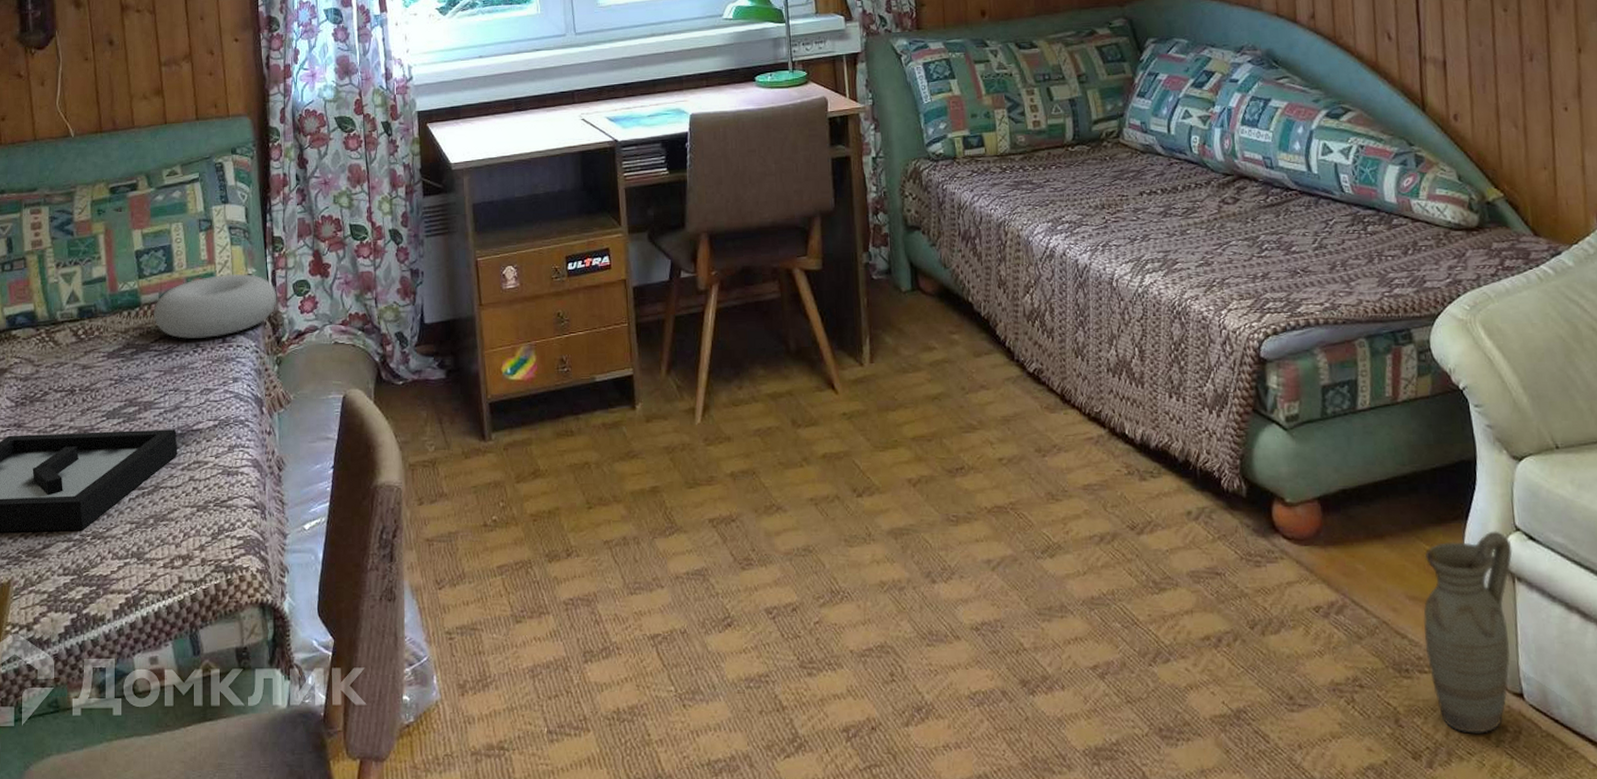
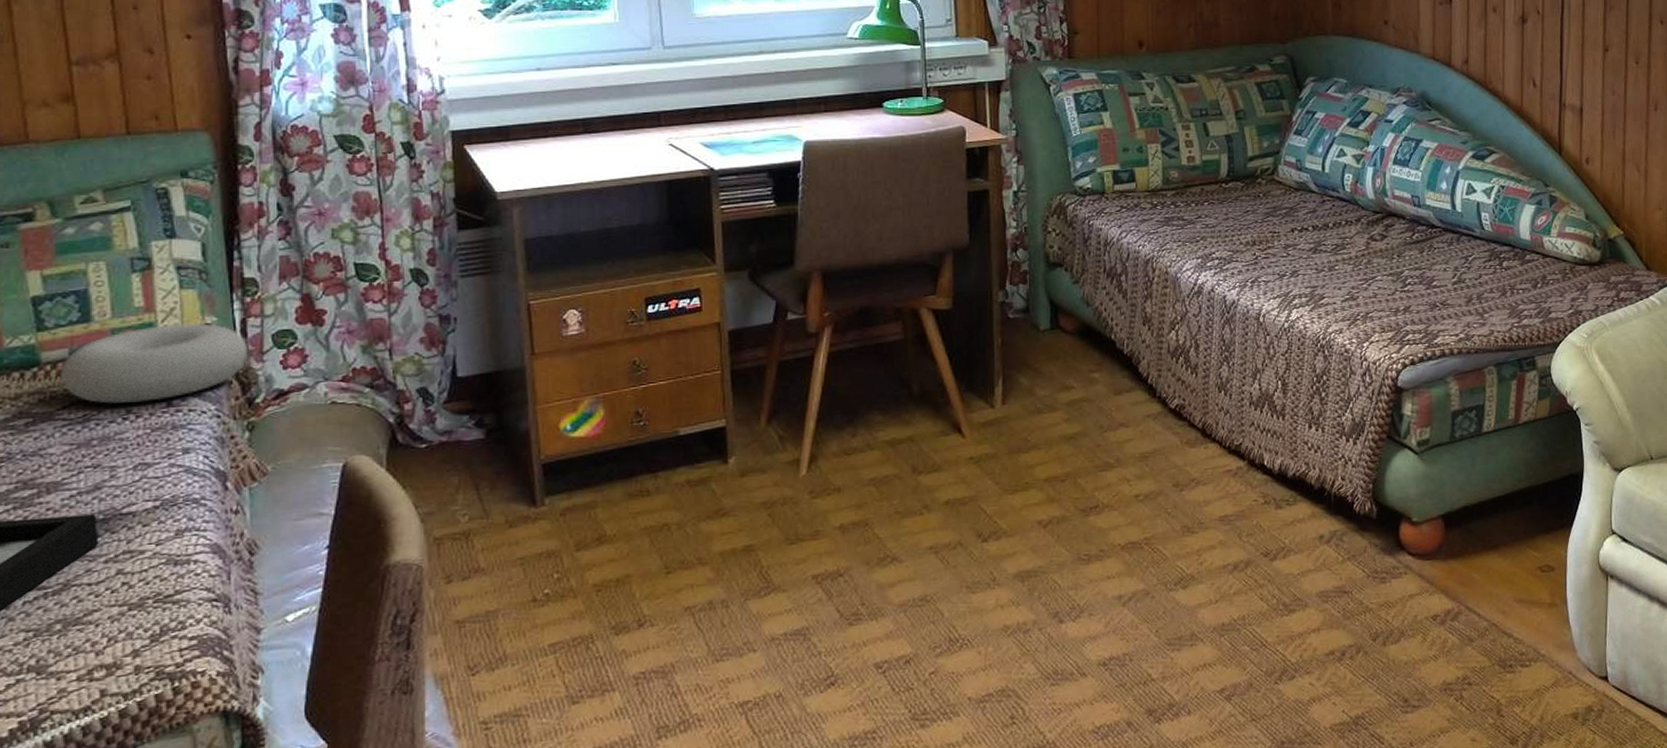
ceramic jug: present [1423,531,1513,734] -> none [1527,535,1608,716]

